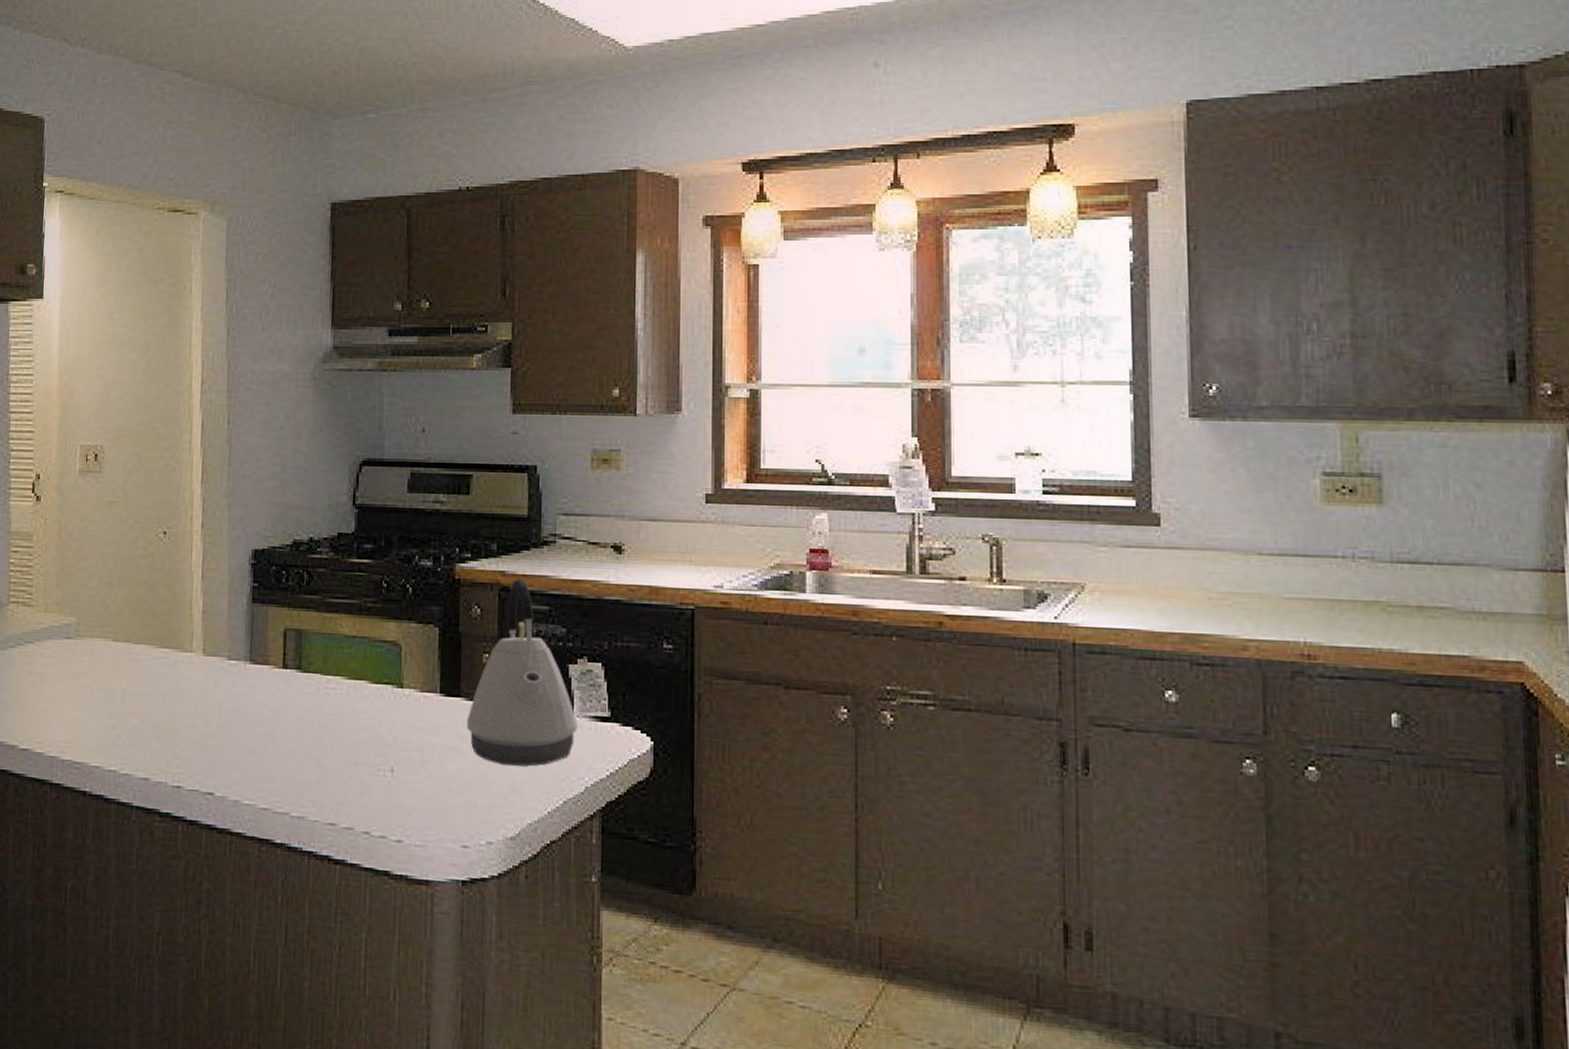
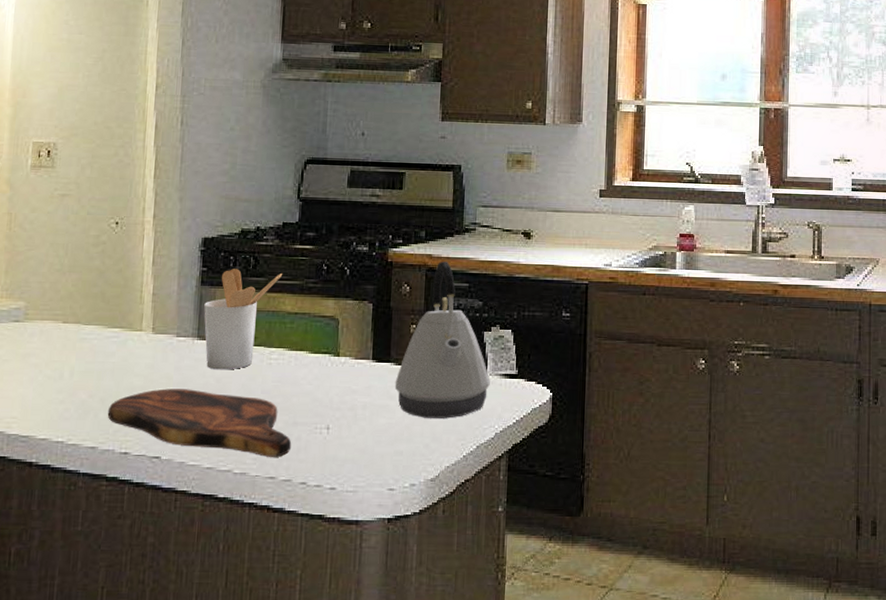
cutting board: none [159,717,353,801] -> present [107,388,292,457]
utensil holder: none [256,585,339,699] -> present [204,269,283,370]

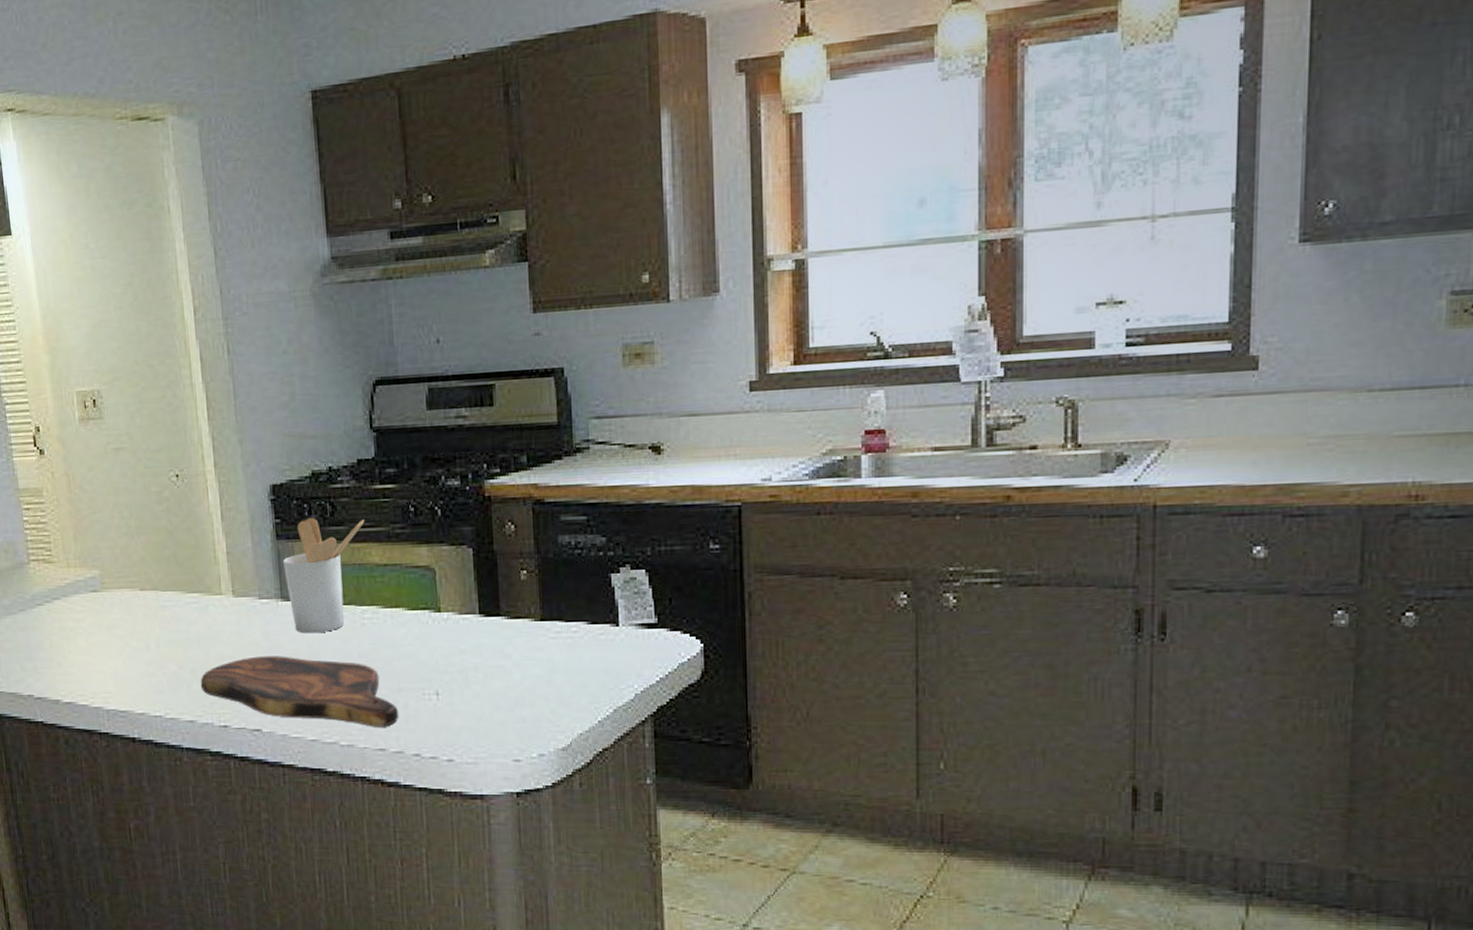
kettle: present [394,261,490,419] -> none [508,491,624,679]

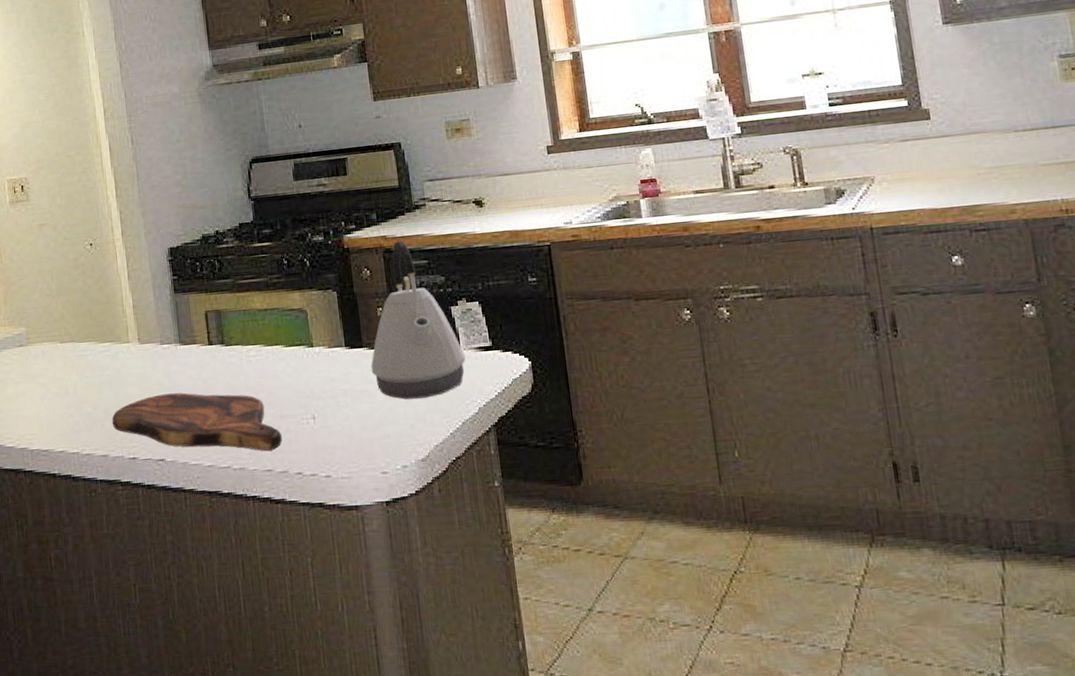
utensil holder: present [283,518,365,634] -> none [180,273,247,372]
kettle: none [508,491,624,679] -> present [370,241,466,399]

